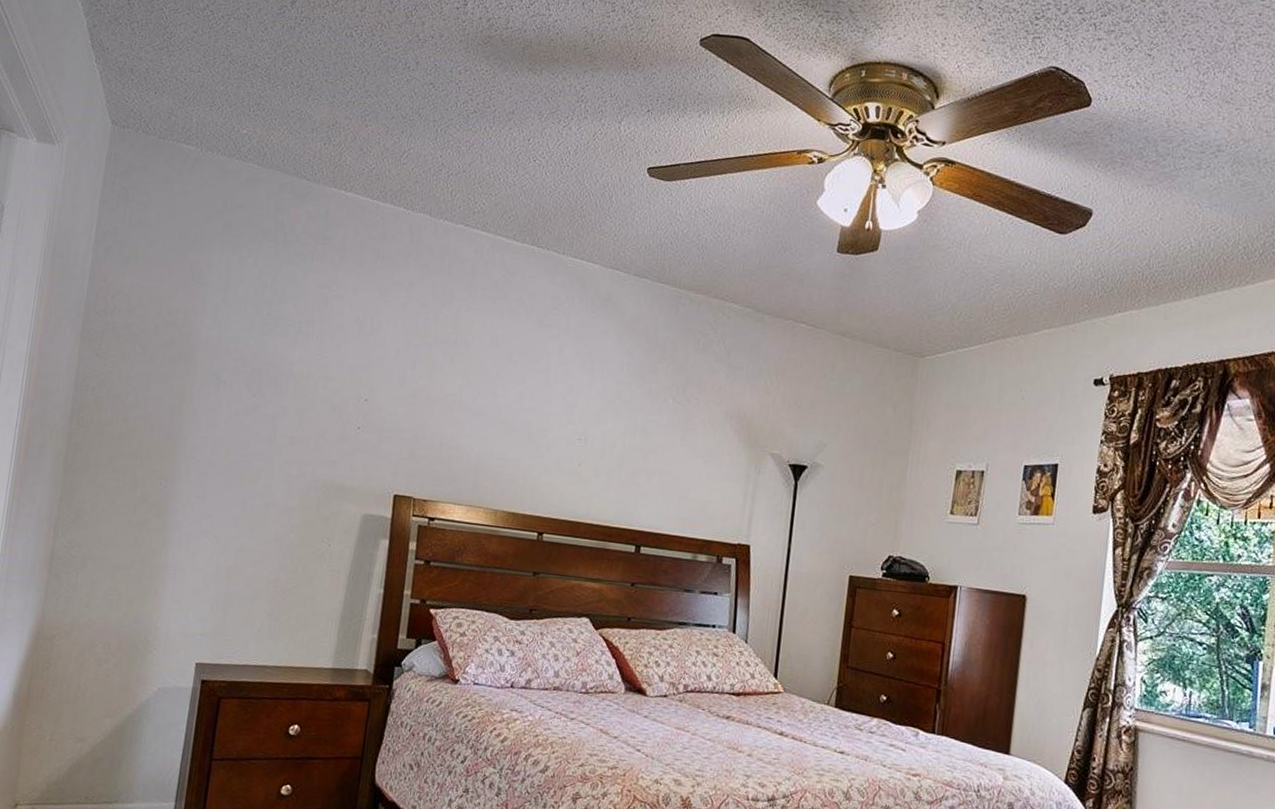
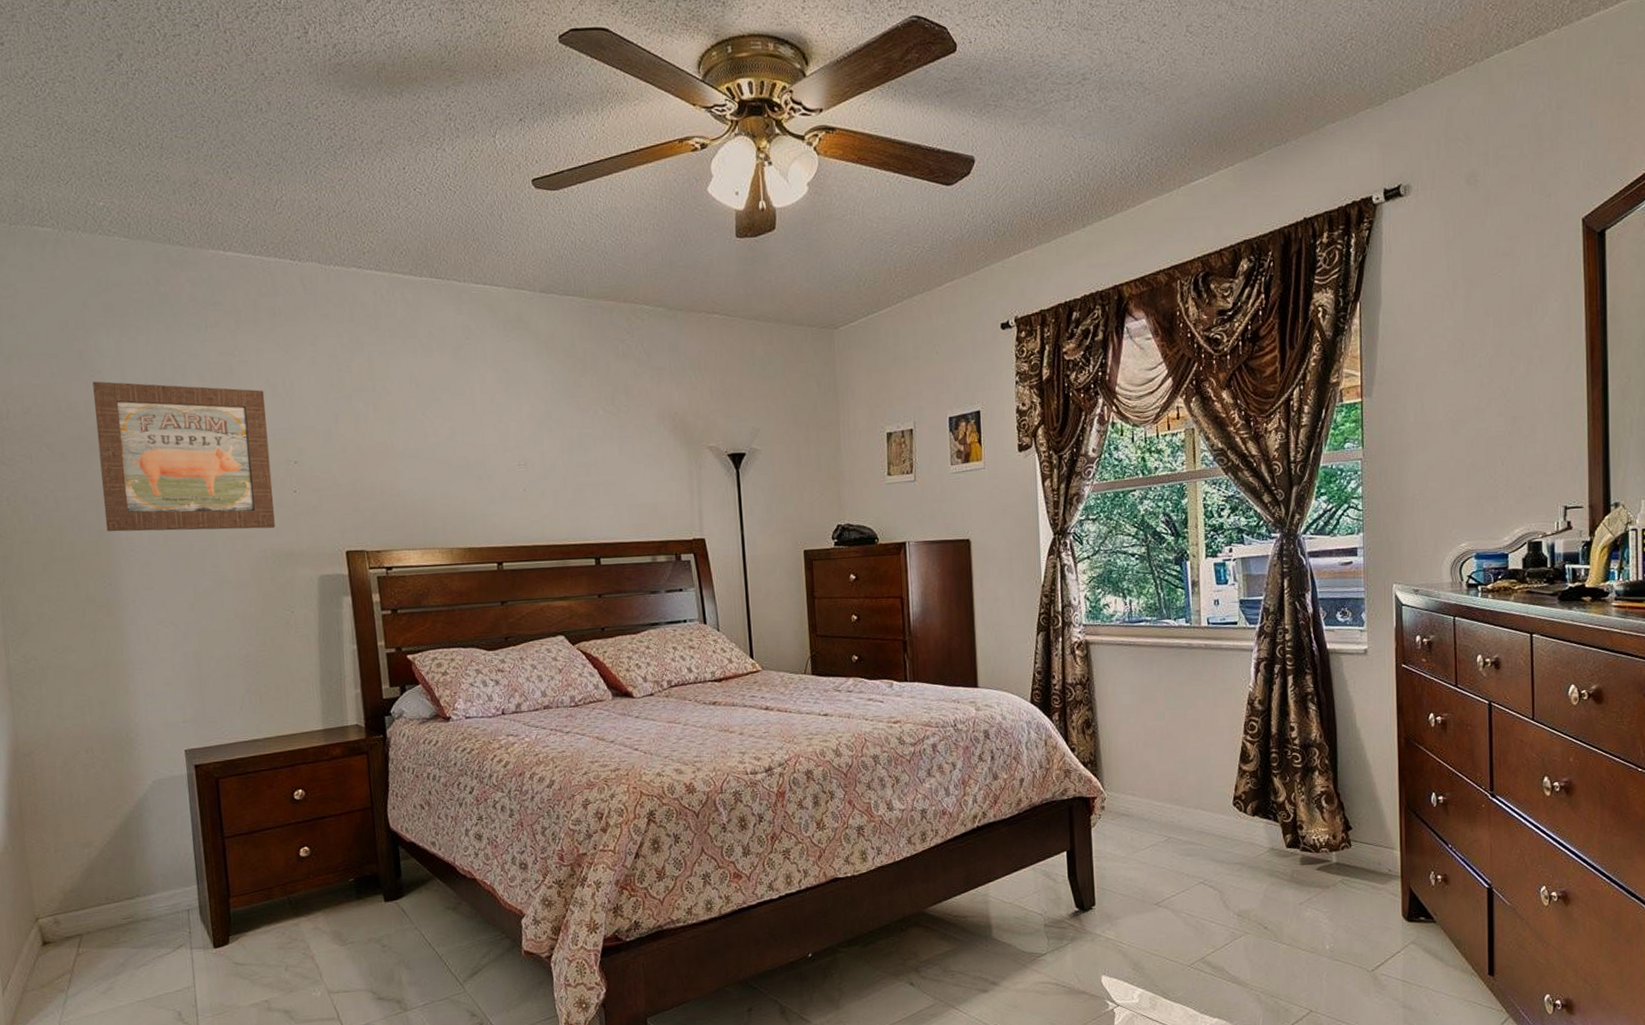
wall art: none [175,292,352,460] -> present [92,381,275,532]

